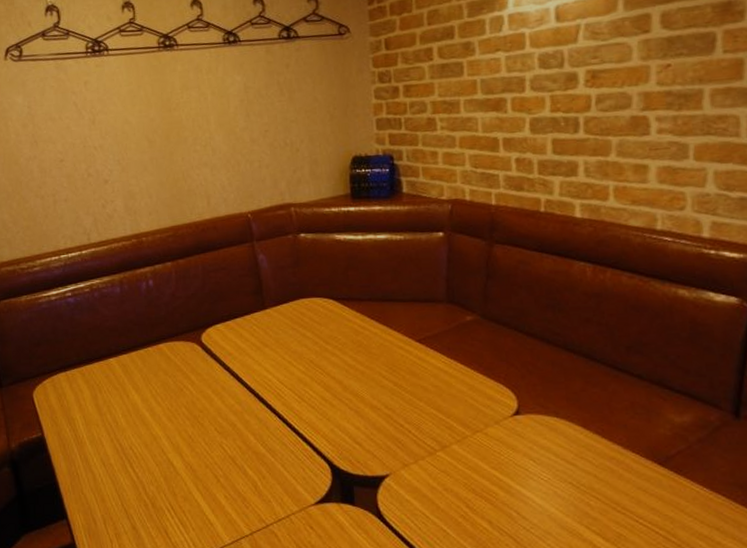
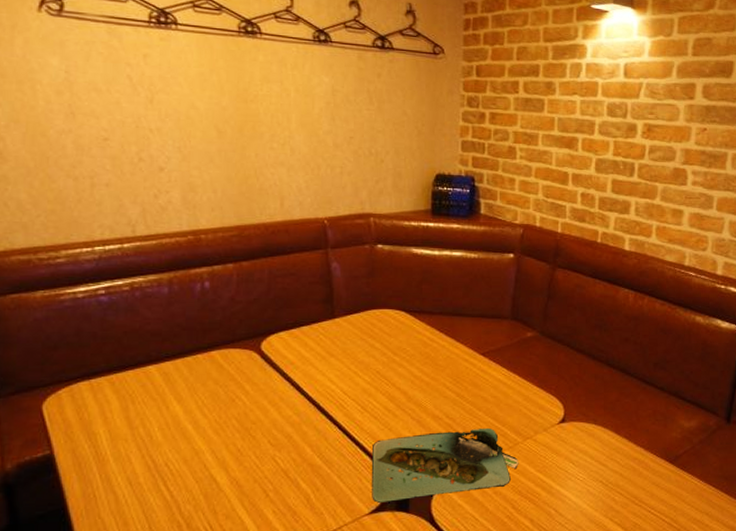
platter: none [312,419,470,495] -> present [371,427,519,504]

